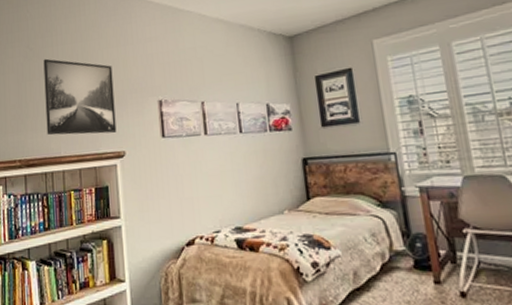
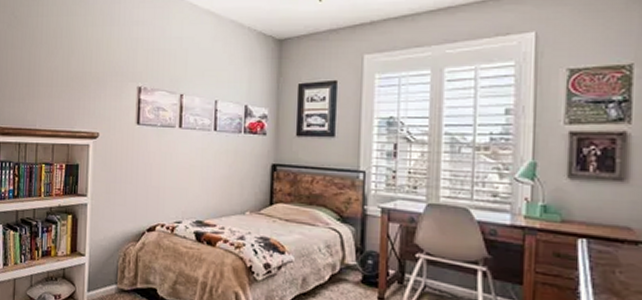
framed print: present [43,58,117,136] -> none [24,28,96,113]

